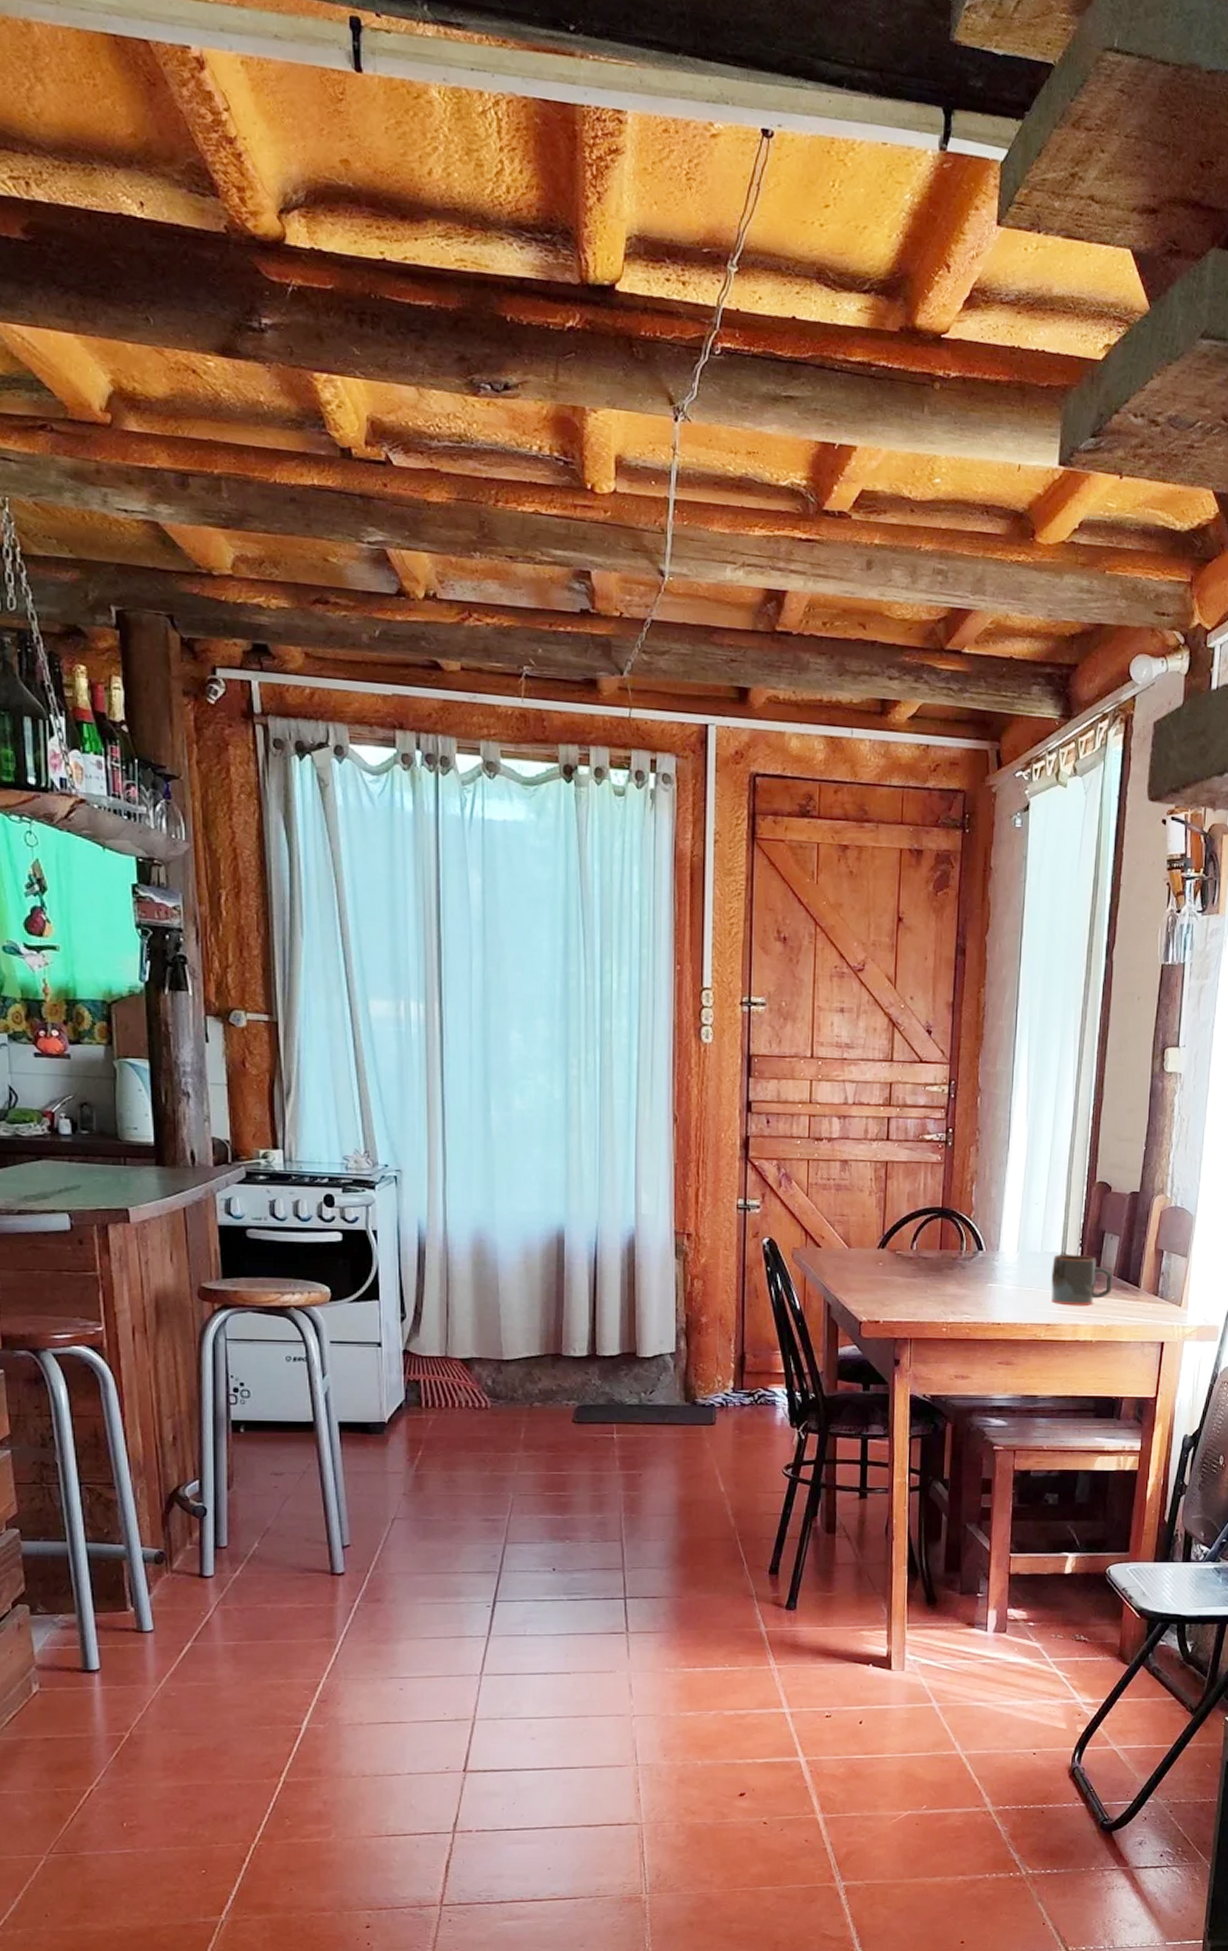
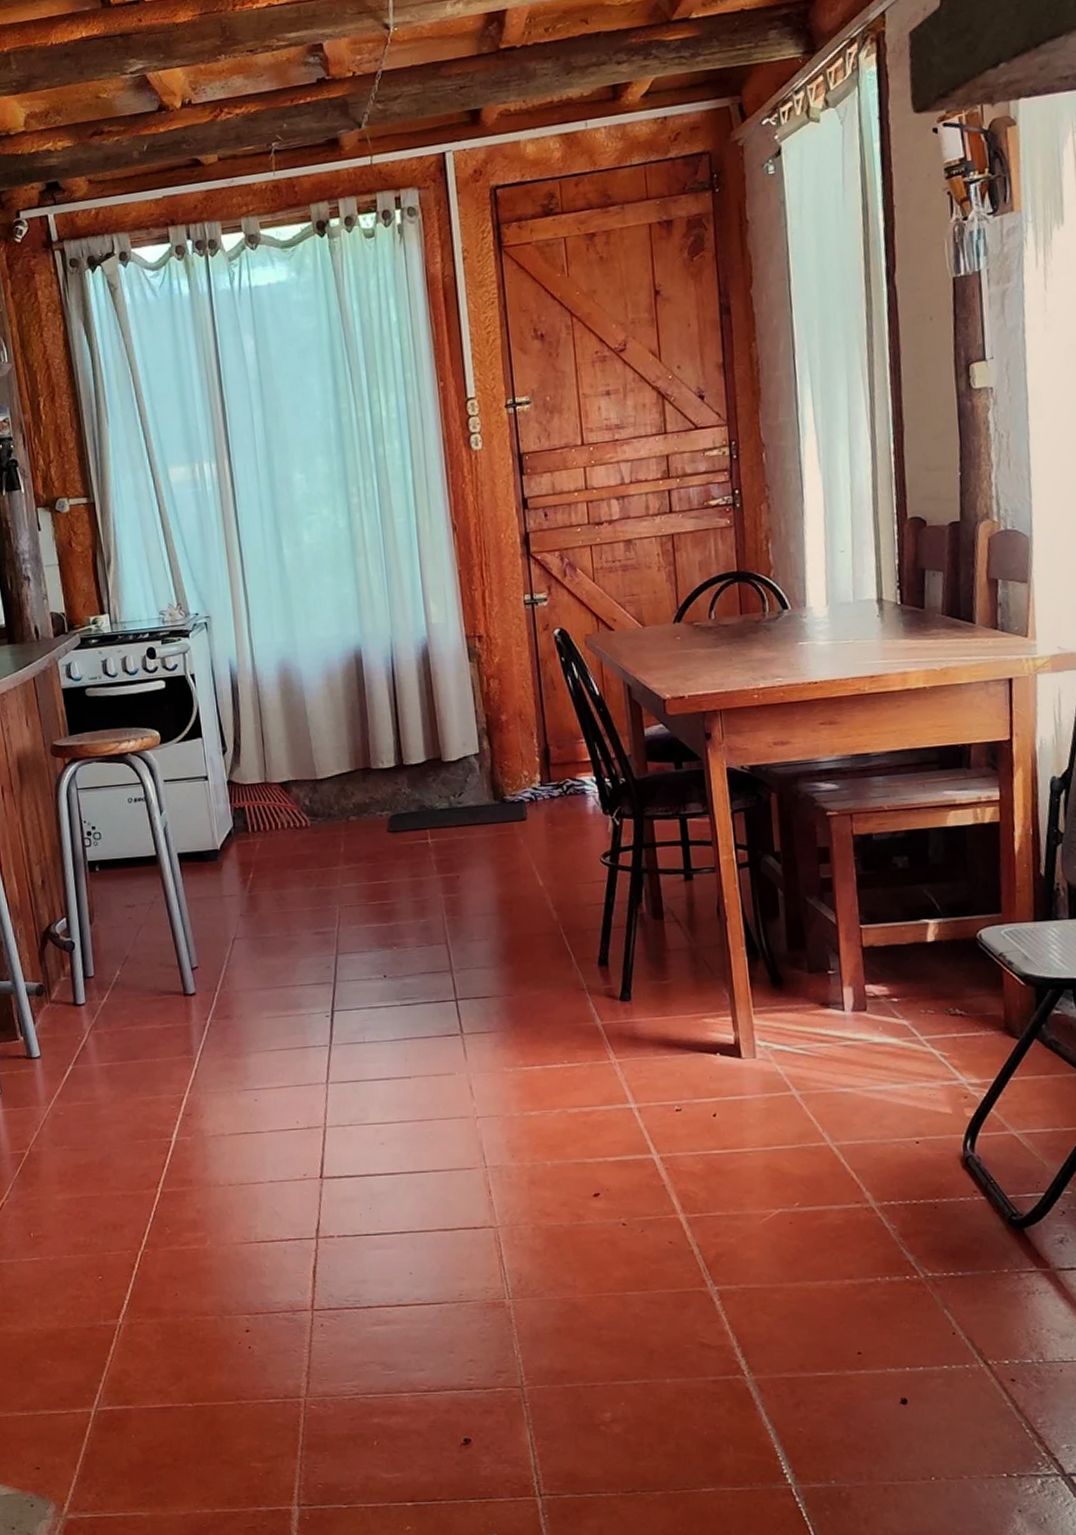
mug: present [1051,1254,1112,1306] -> none [868,597,942,654]

